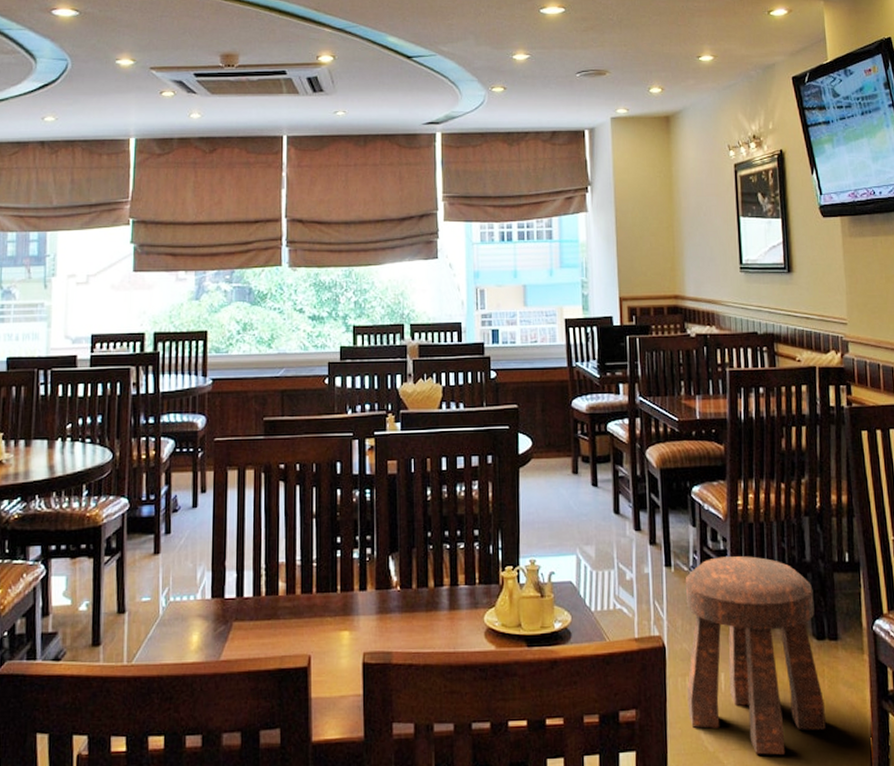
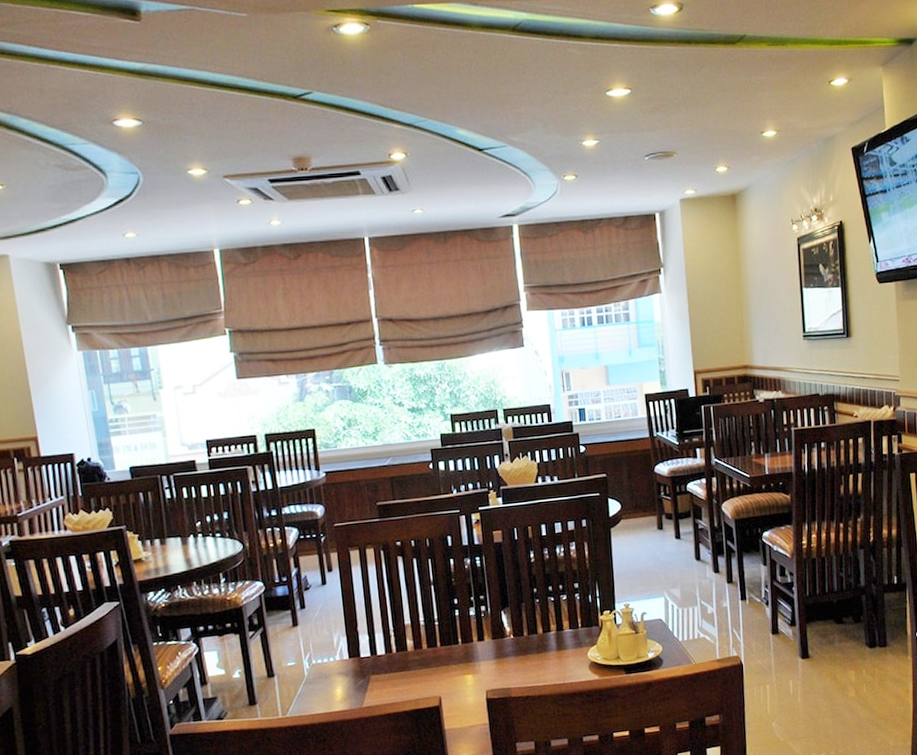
stool: present [685,556,826,755] -> none [758,585,876,740]

